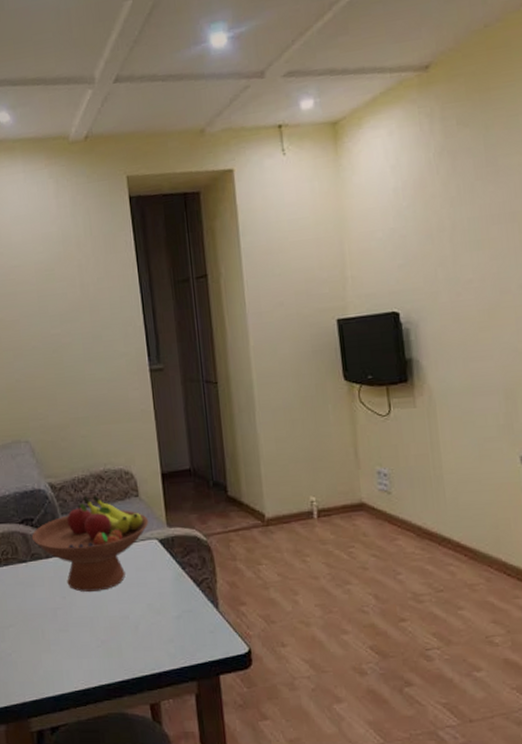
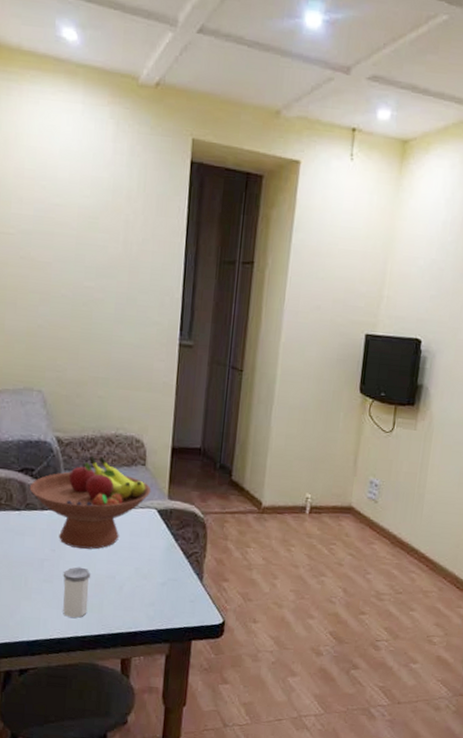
salt shaker: none [77,611,108,667] -> present [63,567,90,619]

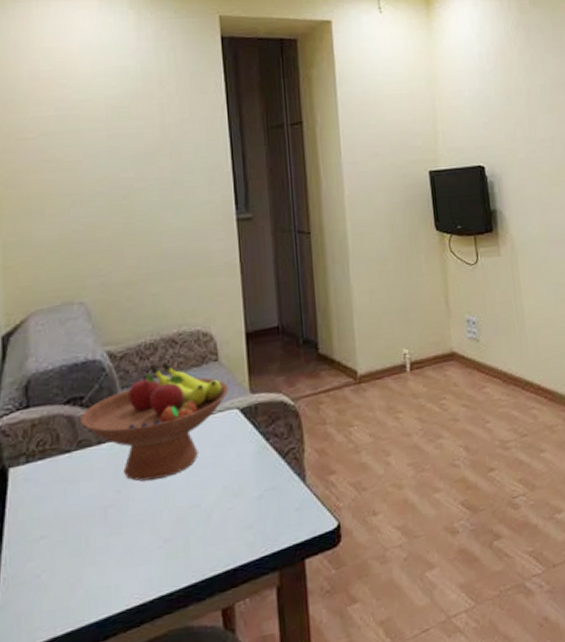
salt shaker: present [63,567,90,619] -> none [134,503,171,574]

